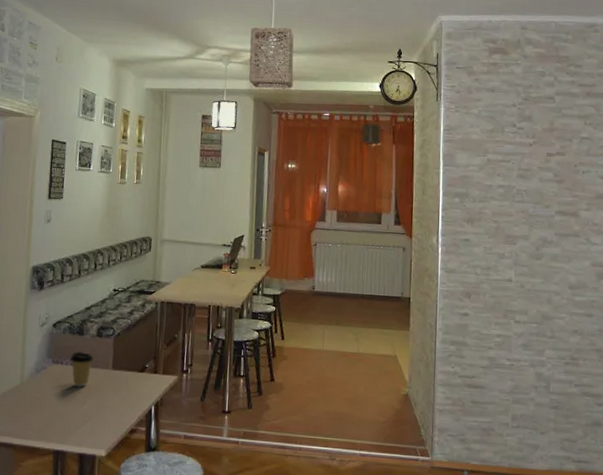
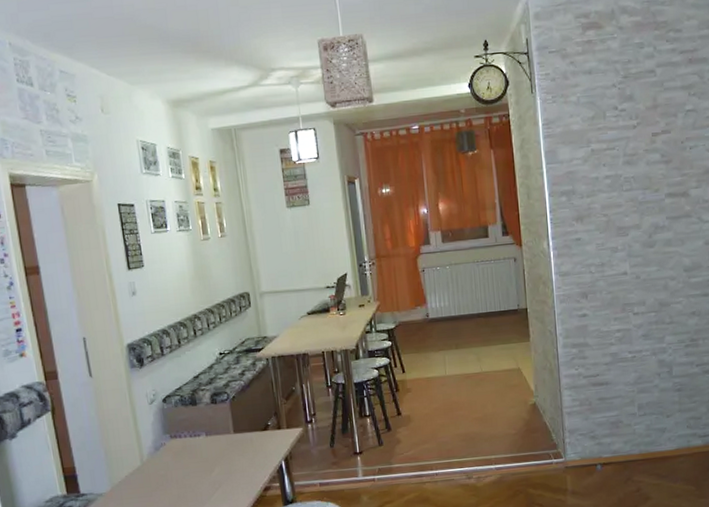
coffee cup: present [70,351,94,387] -> none [188,421,213,457]

